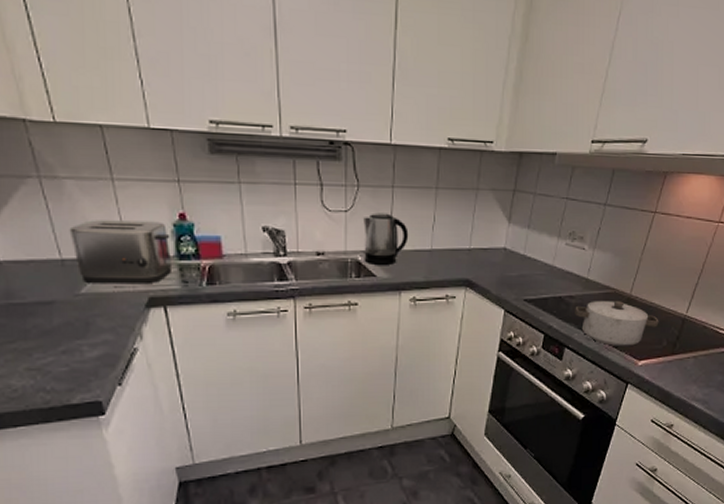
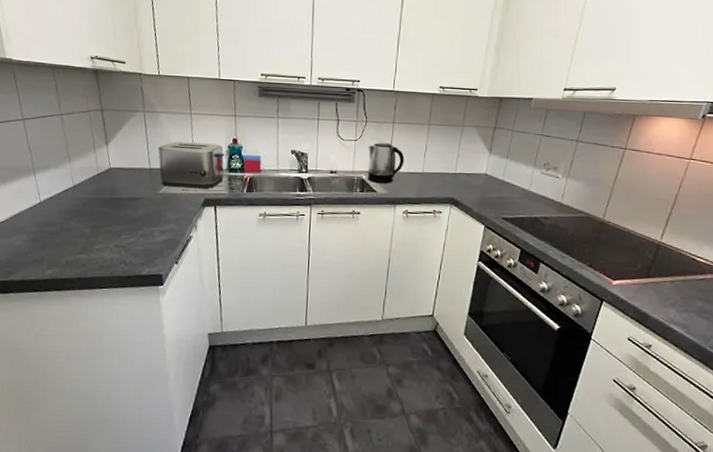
cooking pot: present [575,301,659,347] -> none [550,223,633,267]

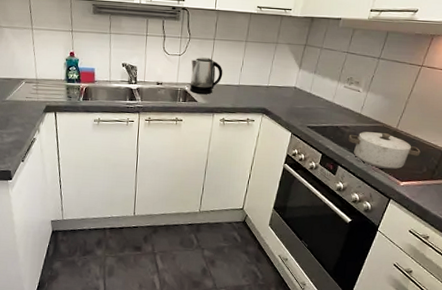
toaster: present [157,142,225,188] -> none [3,54,63,97]
cooking pot: none [550,223,633,267] -> present [348,131,421,170]

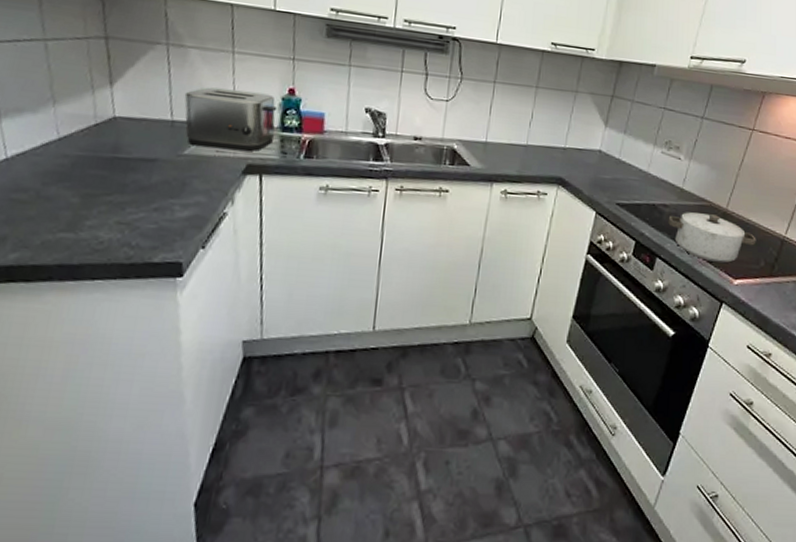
toaster: none [3,54,63,97] -> present [184,87,277,151]
kettle: present [189,57,223,94] -> none [459,105,506,156]

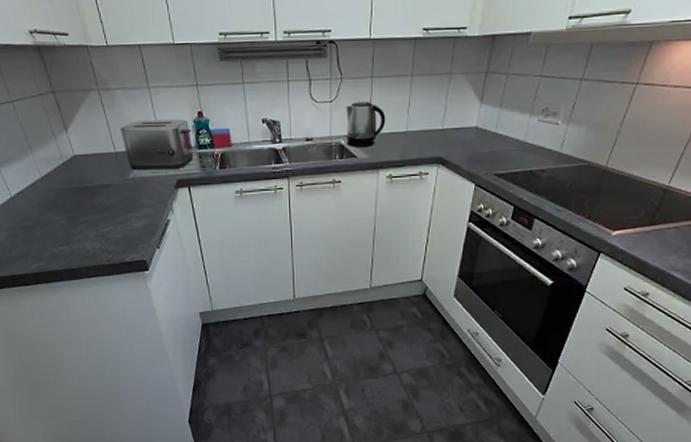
kettle: none [459,105,506,156] -> present [346,101,386,147]
cooking pot: present [668,212,756,264] -> none [546,173,637,218]

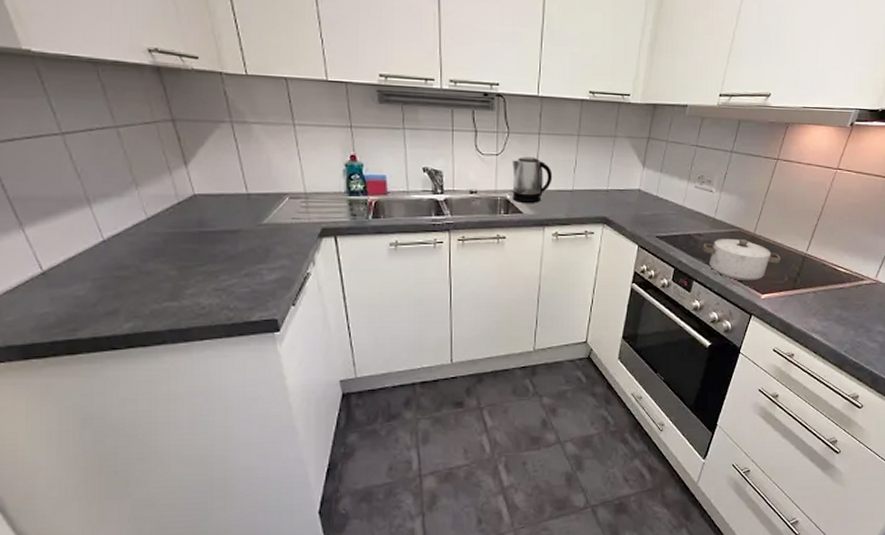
toaster: present [120,119,194,170] -> none [255,160,343,216]
cooking pot: none [546,173,637,218] -> present [703,239,781,282]

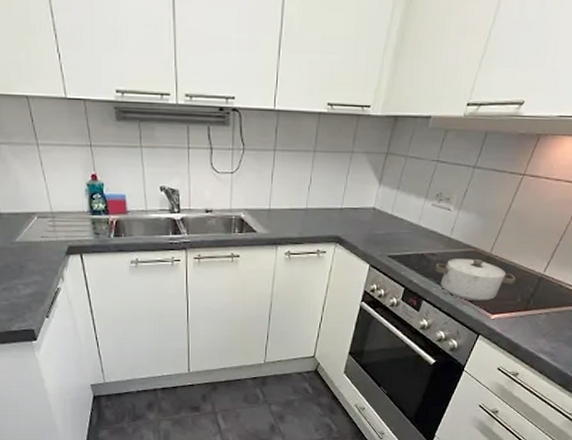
kettle: present [512,156,553,203] -> none [246,174,287,222]

